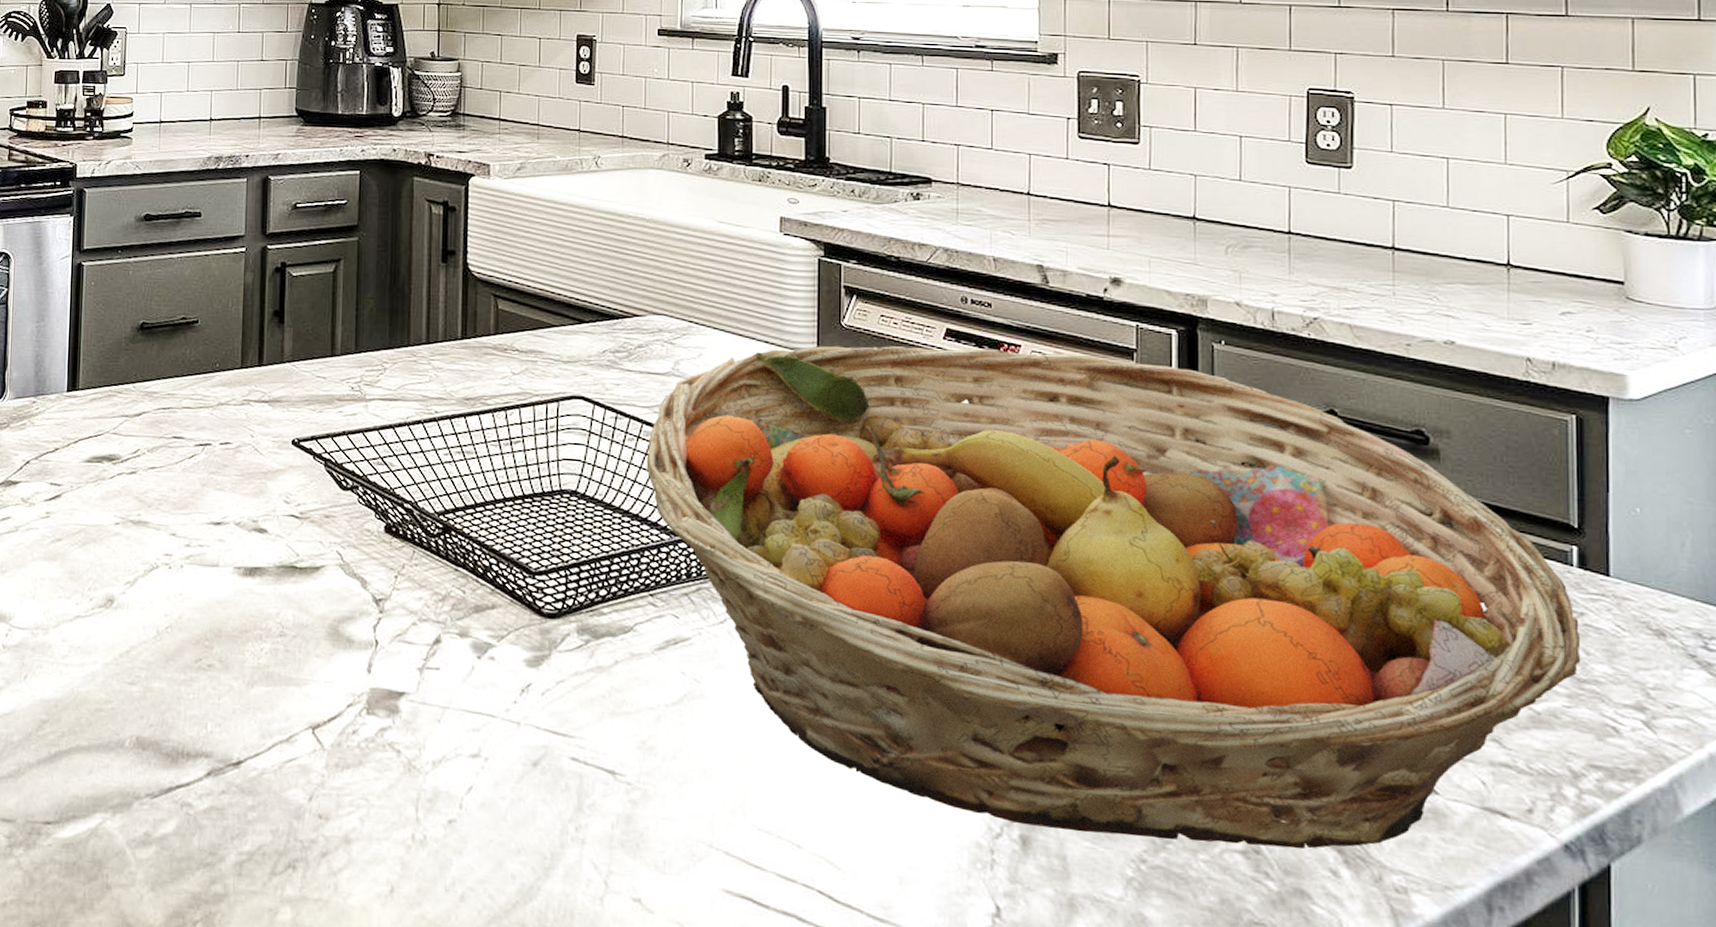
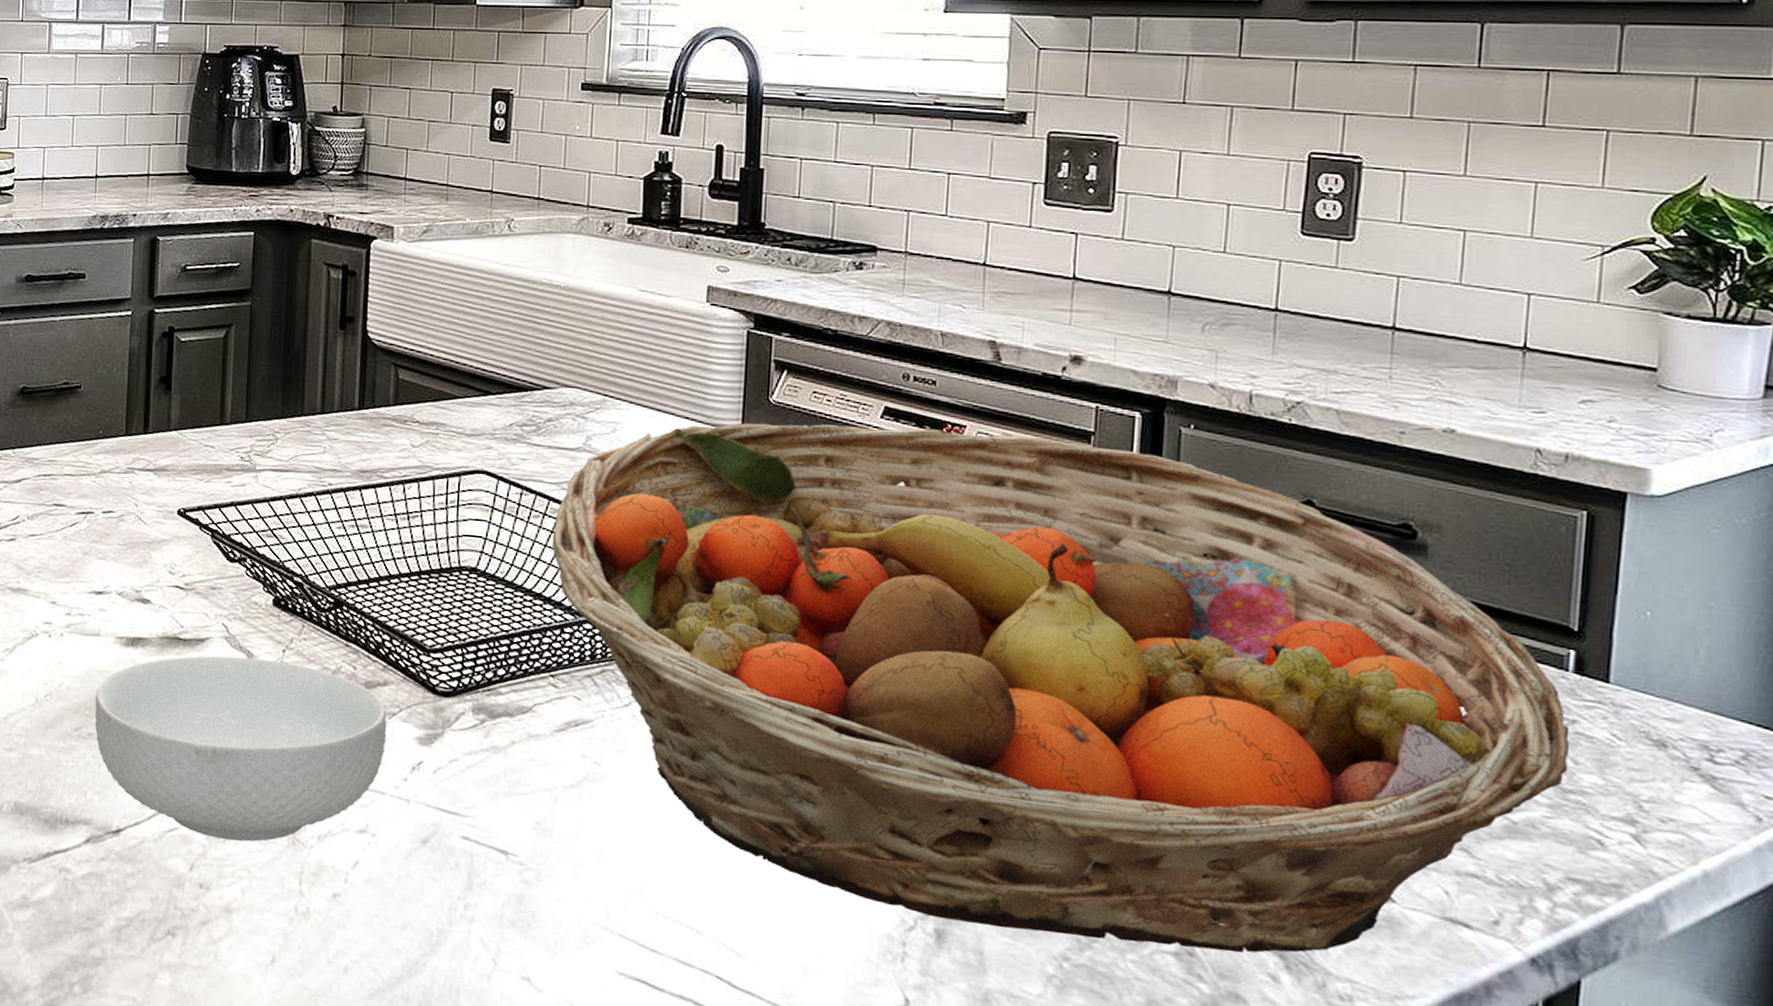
cereal bowl: none [214,583,497,770] -> present [94,656,387,842]

